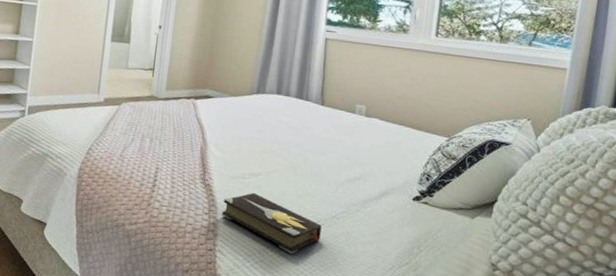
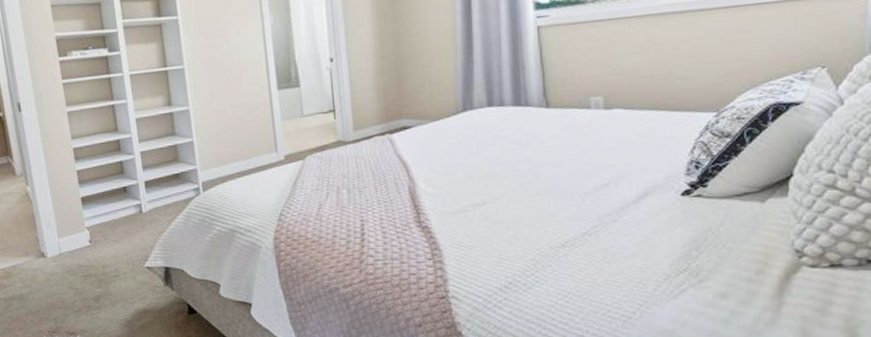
hardback book: present [222,192,322,255] -> none [447,225,572,285]

